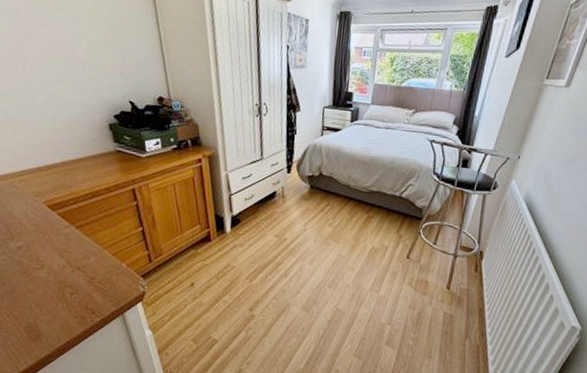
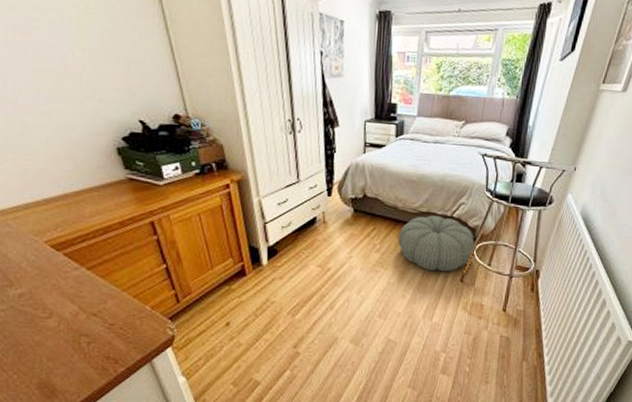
pouf: none [349,194,421,248] -> present [398,215,475,272]

